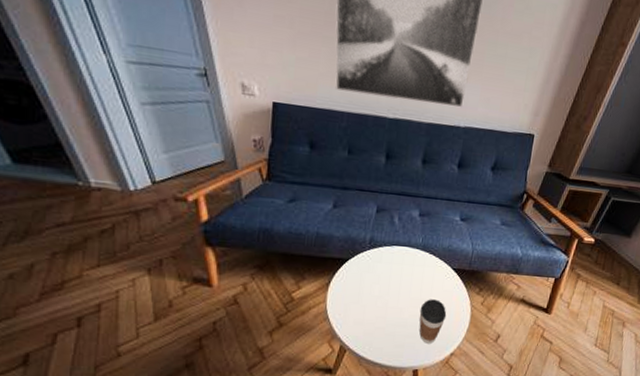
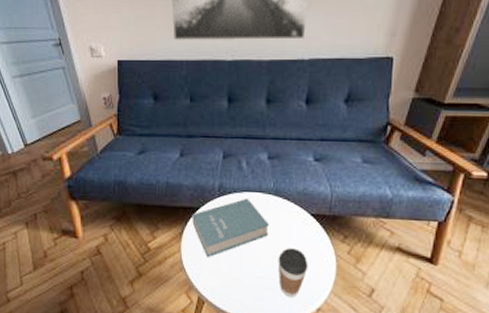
book: none [340,252,415,308] -> present [192,199,269,258]

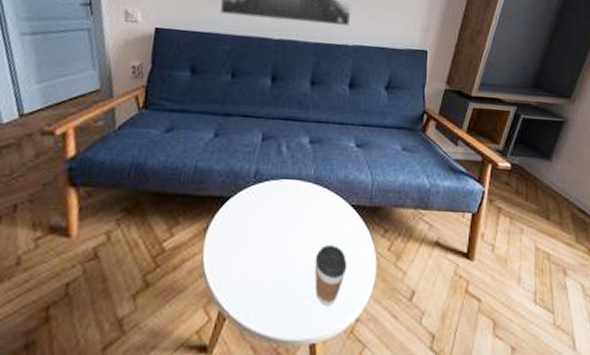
book: present [192,199,269,258] -> none [220,187,307,260]

